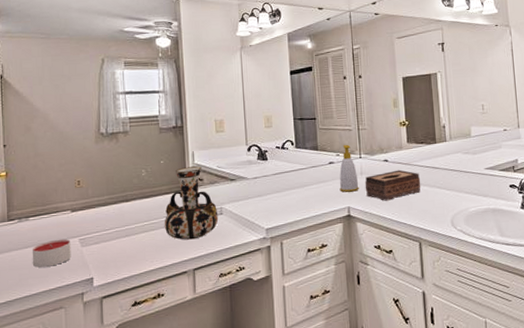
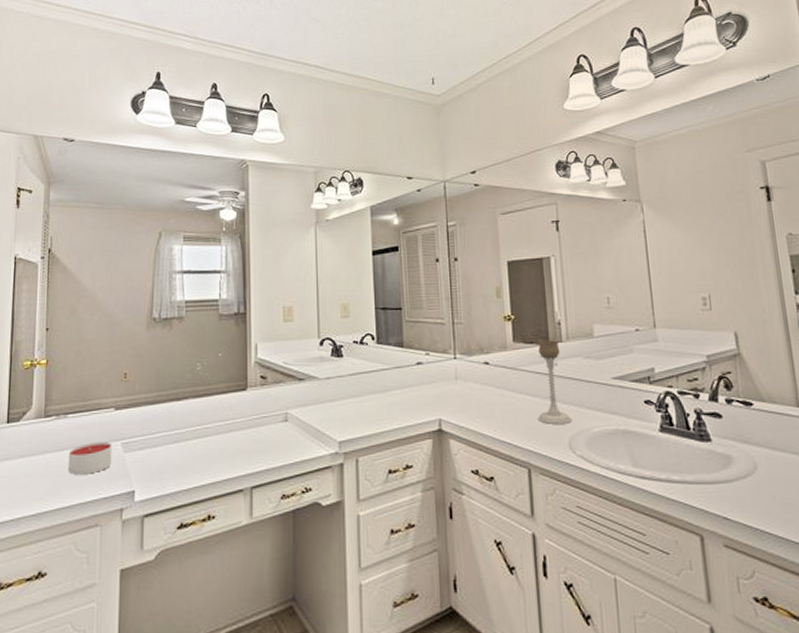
vase: present [164,166,219,240] -> none [219,361,283,451]
soap bottle: present [339,144,359,192] -> none [429,341,453,401]
tissue box: present [364,169,421,201] -> none [460,375,531,414]
candle holder: none [427,140,453,207] -> present [538,340,572,425]

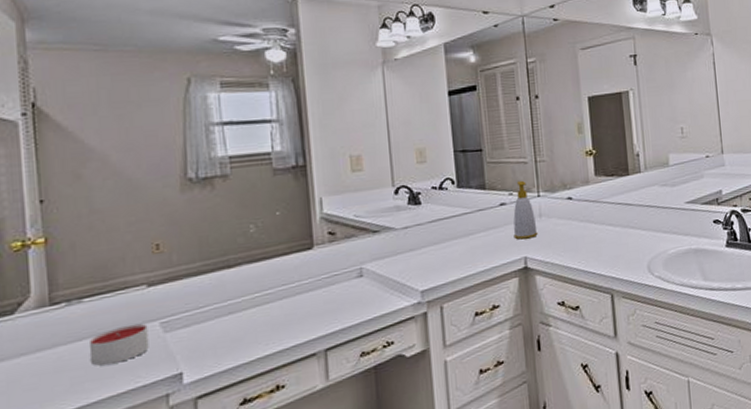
soap bottle: none [429,341,453,401] -> present [513,180,538,240]
candle holder: present [538,340,572,425] -> none [618,171,650,251]

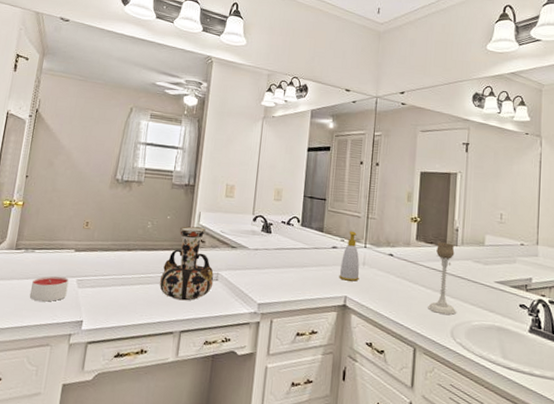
vase: none [282,216,358,314] -> present [159,226,214,301]
candle holder: none [618,171,650,251] -> present [428,242,456,315]

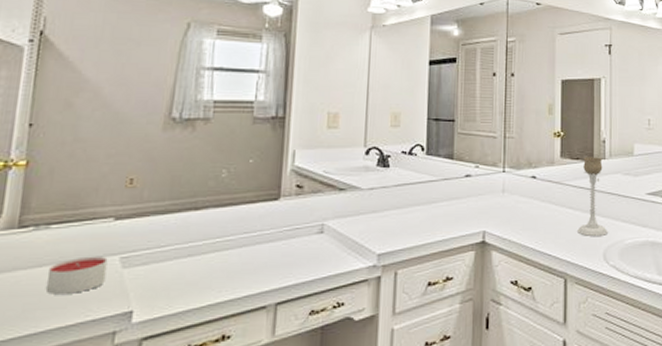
vase: present [159,226,214,301] -> none [242,169,318,265]
soap bottle: present [339,231,360,282] -> none [475,154,499,213]

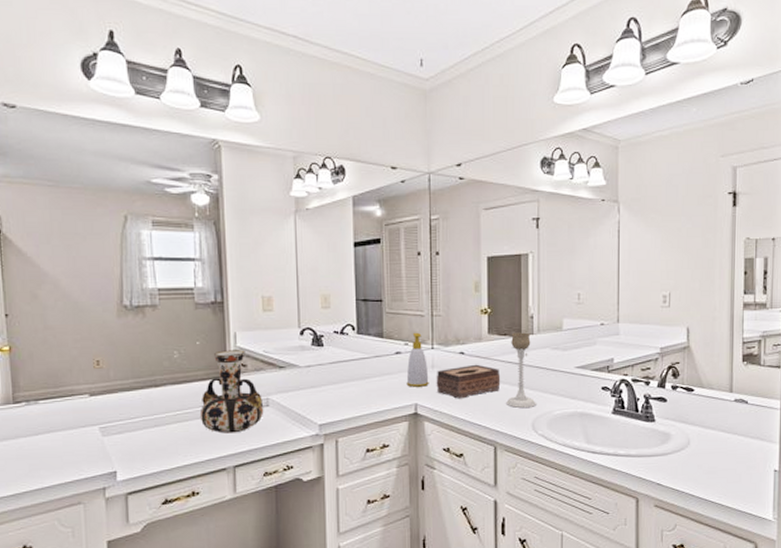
candle: present [45,256,108,295] -> none [43,426,90,458]
vase: none [242,169,318,265] -> present [199,350,264,434]
soap bottle: none [475,154,499,213] -> present [406,332,429,387]
tissue box: none [506,189,572,226] -> present [436,364,501,399]

